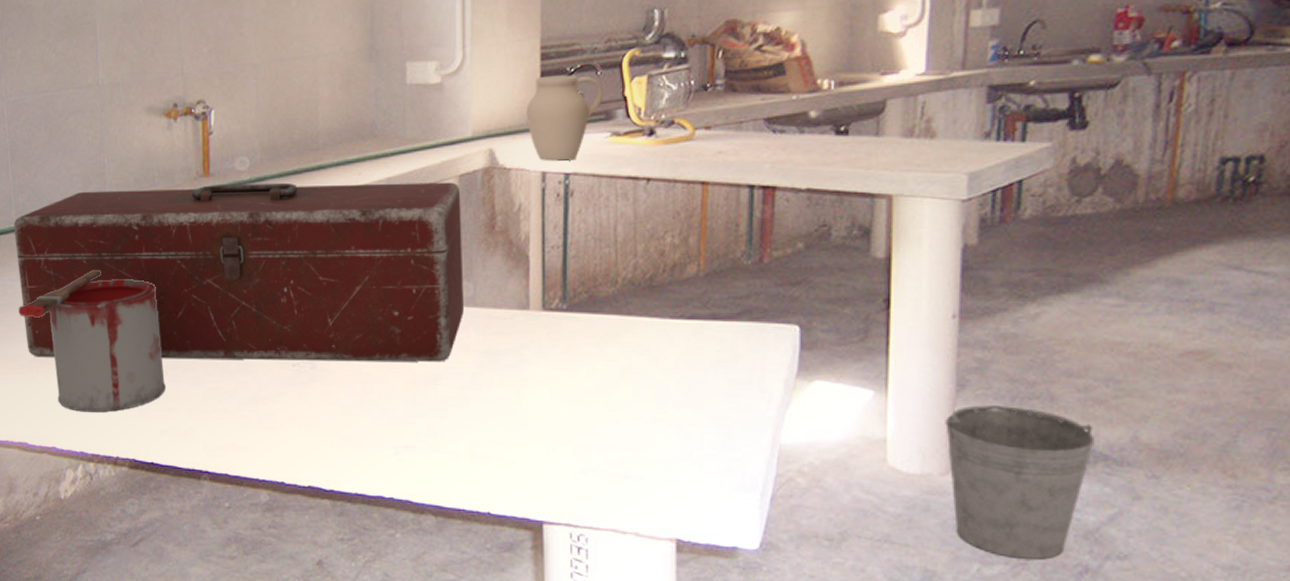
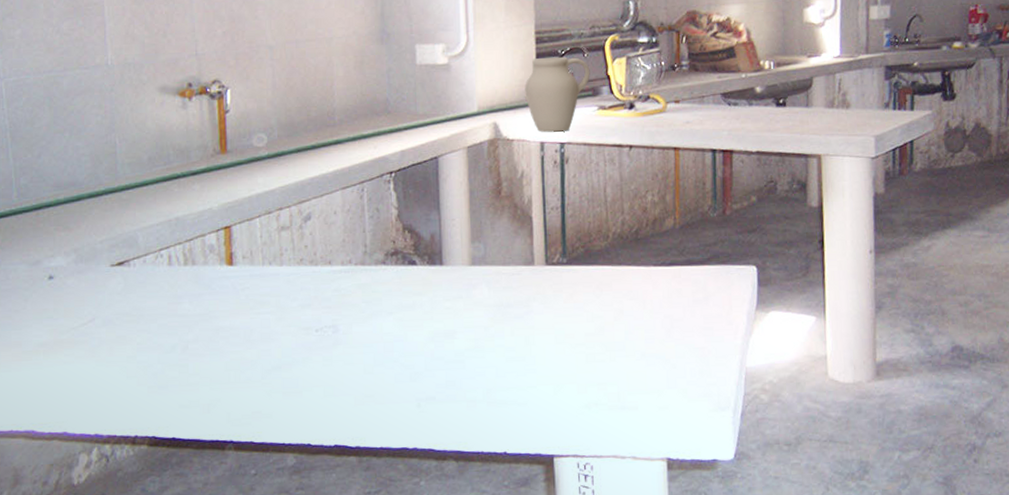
toolbox: present [13,182,464,362] -> none [15,153,476,341]
paint can: present [18,269,166,413] -> none [22,248,186,394]
bucket: present [945,405,1095,560] -> none [869,321,974,444]

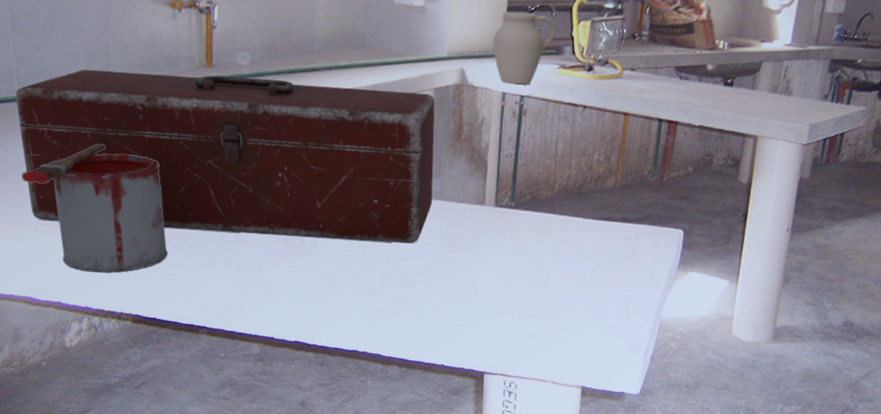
toolbox: none [15,153,476,341] -> present [15,69,435,244]
paint can: none [22,248,186,394] -> present [22,143,168,273]

